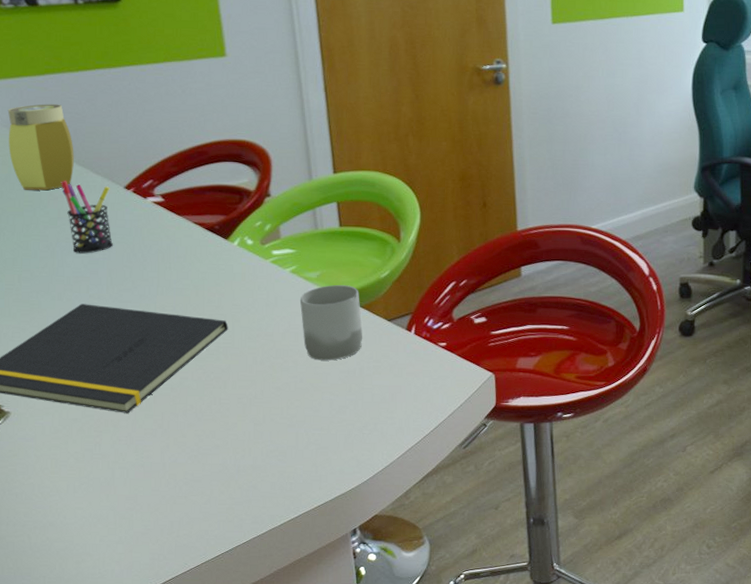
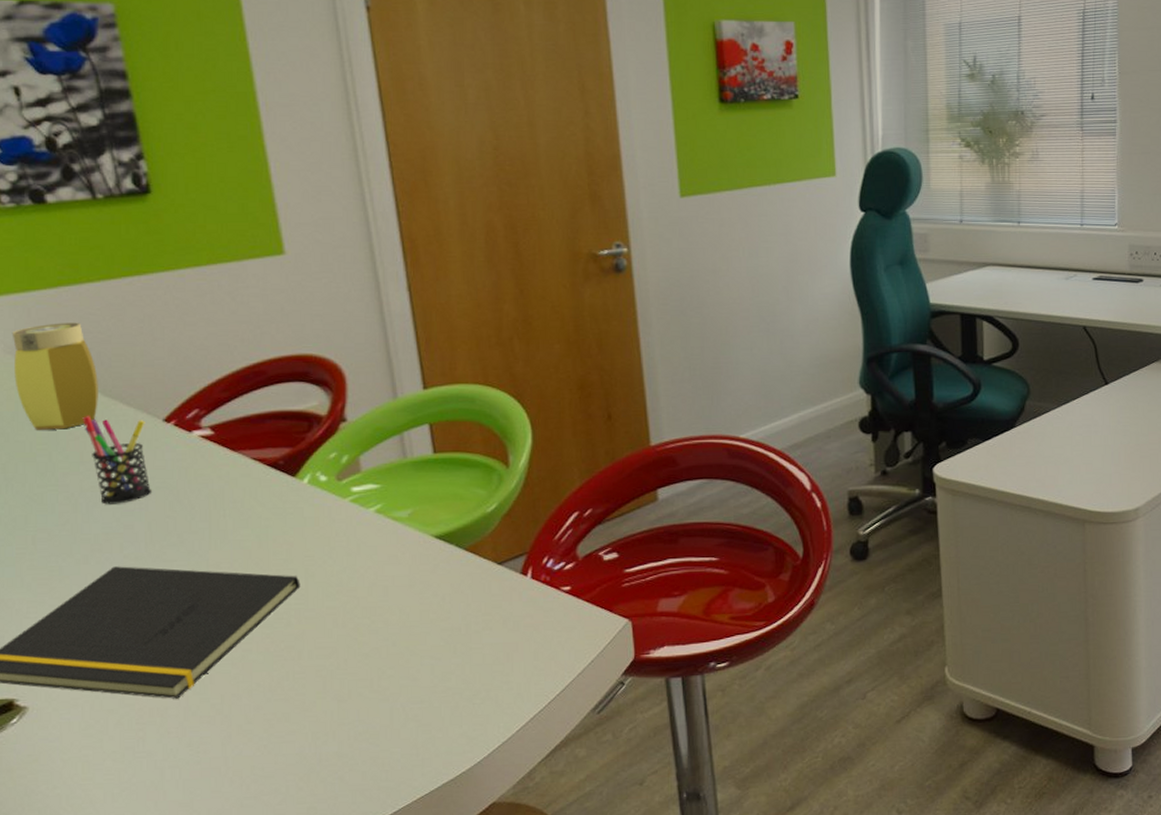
cup: present [299,285,363,361] -> none [388,524,469,618]

